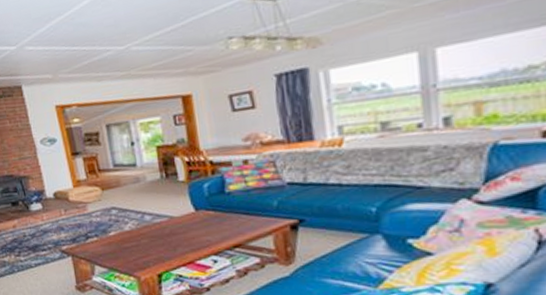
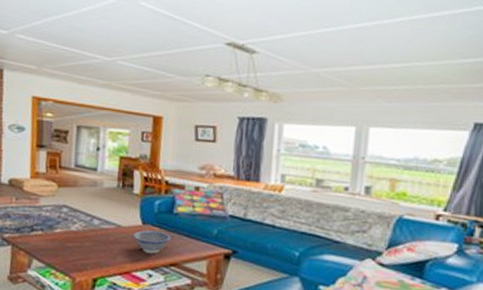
decorative bowl: none [187,214,230,240] -> present [132,230,172,254]

